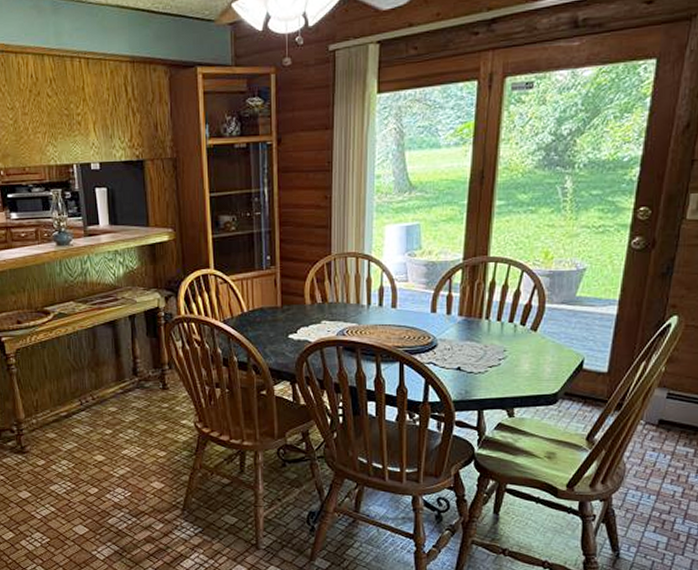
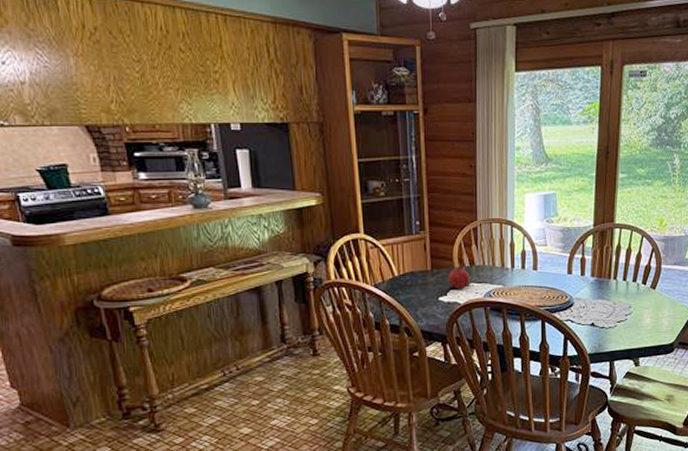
fruit: none [299,303,322,327] -> present [448,266,470,289]

